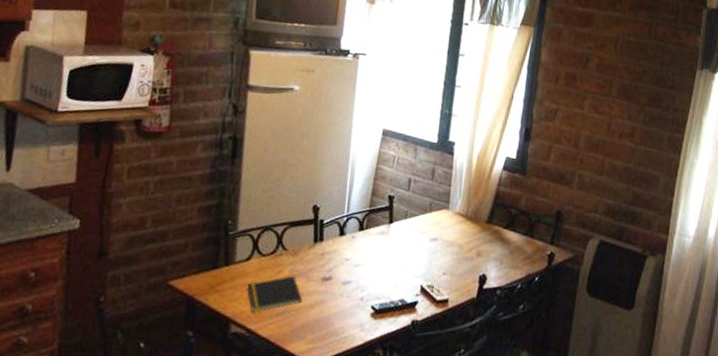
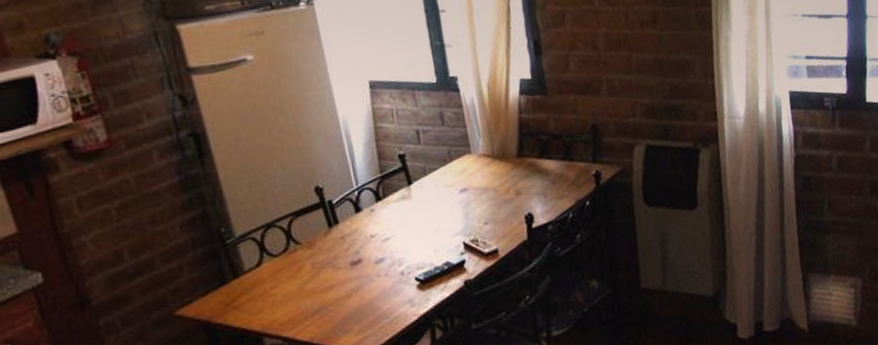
notepad: present [247,275,303,313] -> none [267,268,336,320]

